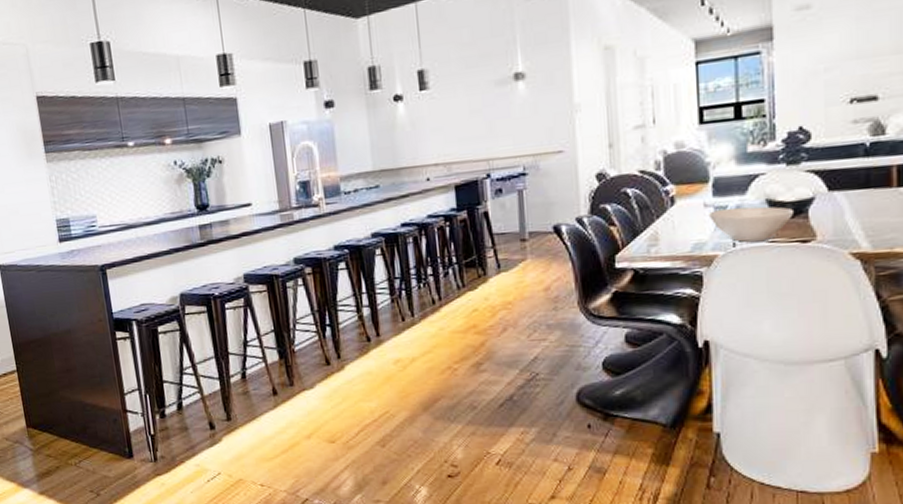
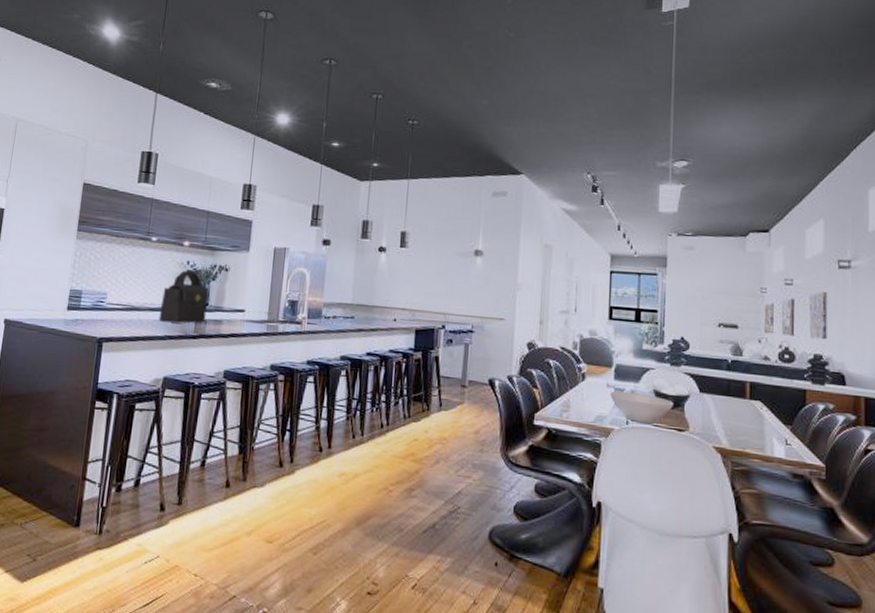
handbag: none [155,169,210,236] -> present [158,269,210,324]

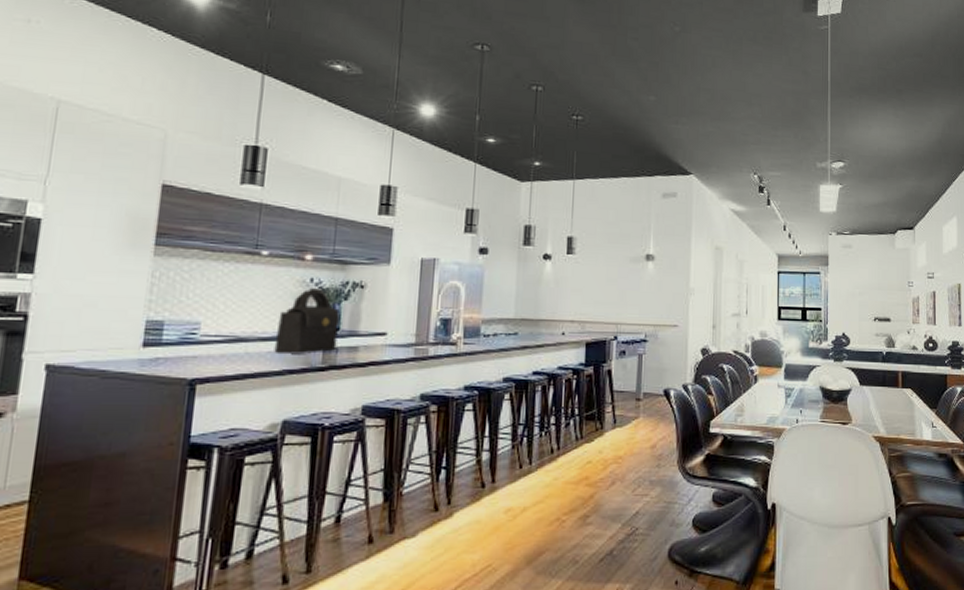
bowl: present [609,391,673,424] -> none [780,391,837,421]

